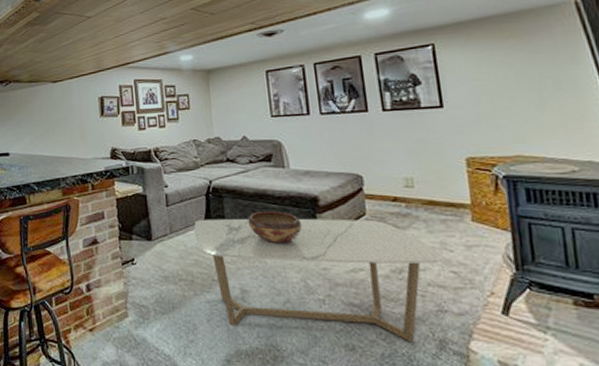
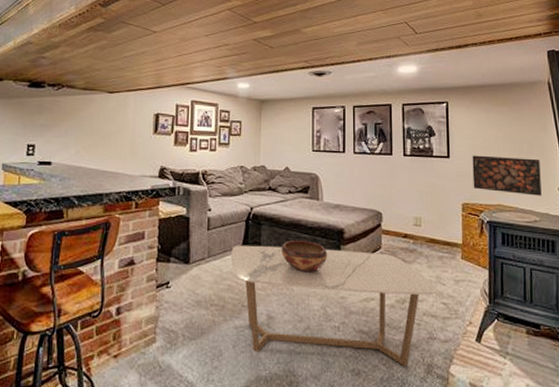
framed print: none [473,97,580,142] -> present [472,155,542,196]

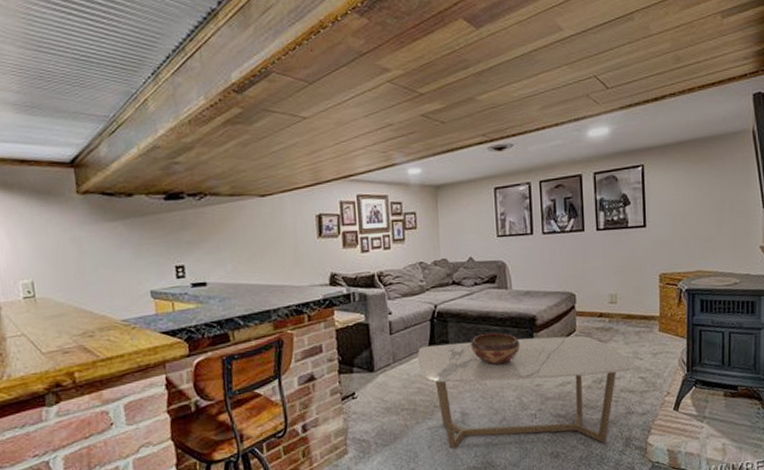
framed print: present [472,155,542,196] -> none [670,217,742,258]

